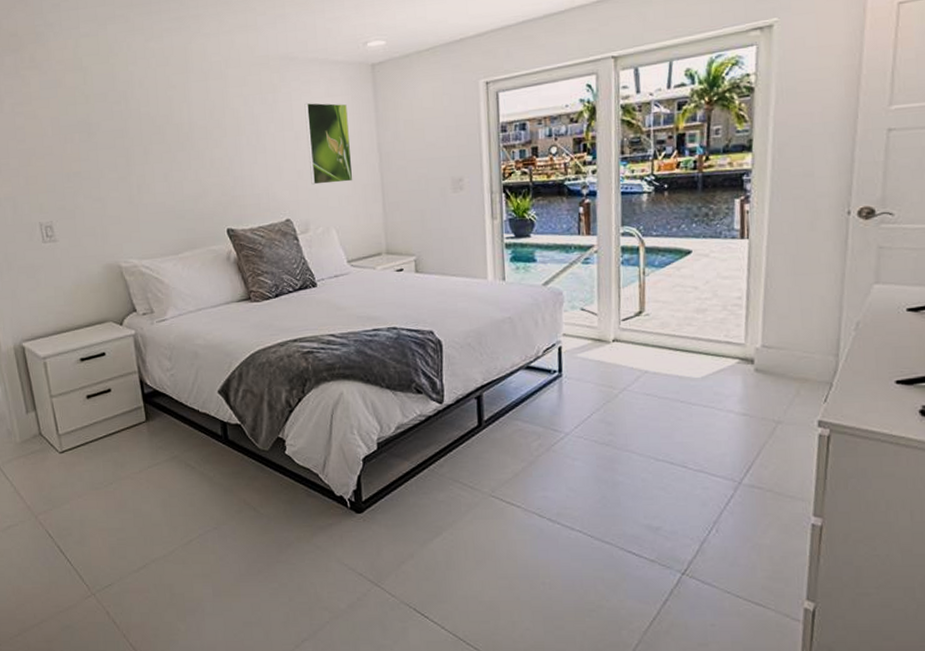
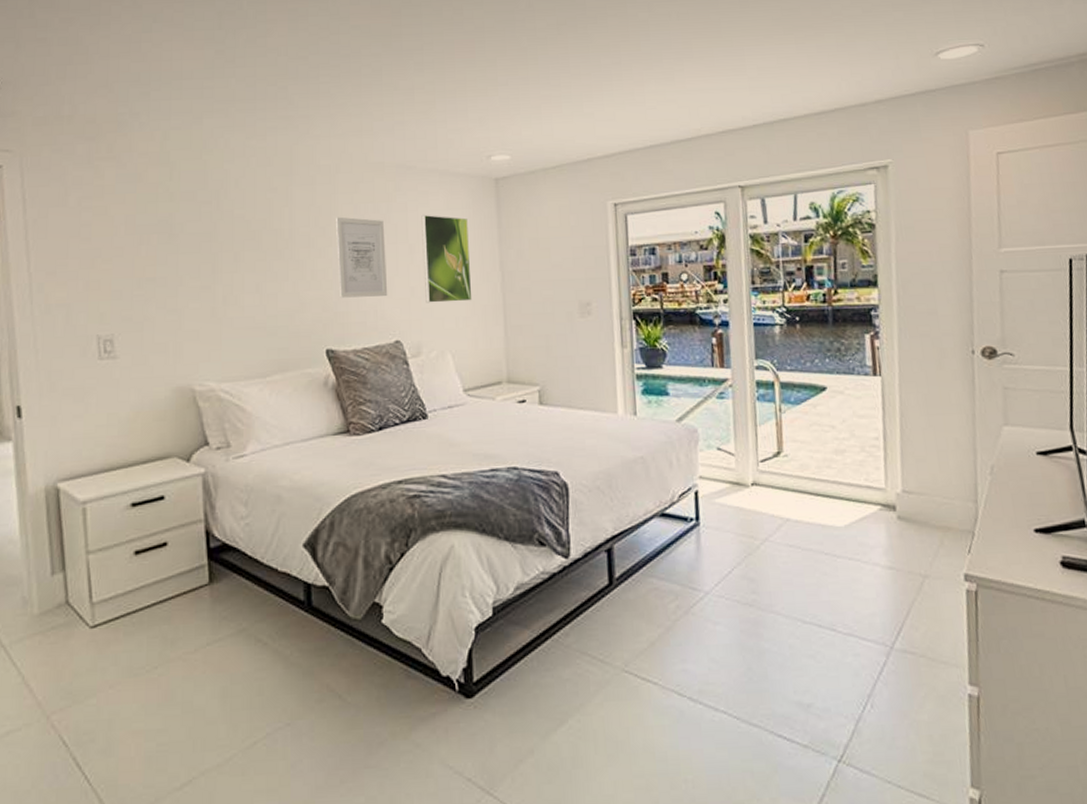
wall art: none [228,109,278,183] -> present [336,217,388,298]

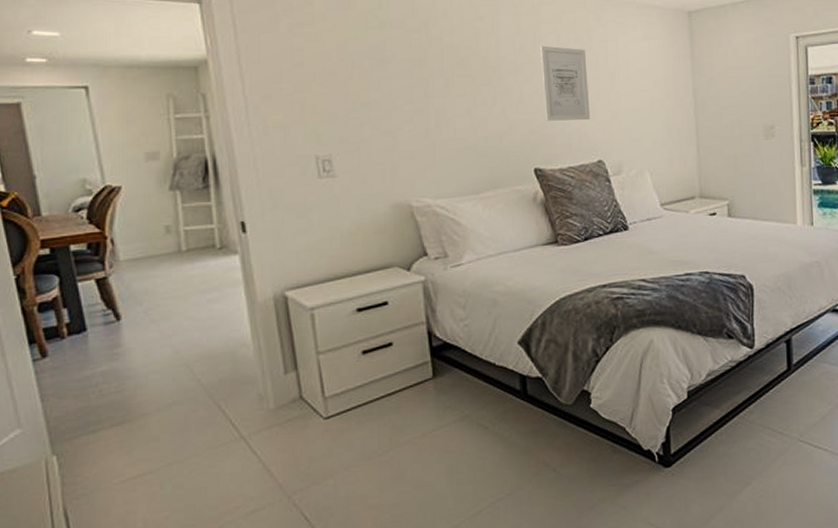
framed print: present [421,214,472,303] -> none [620,44,668,126]

